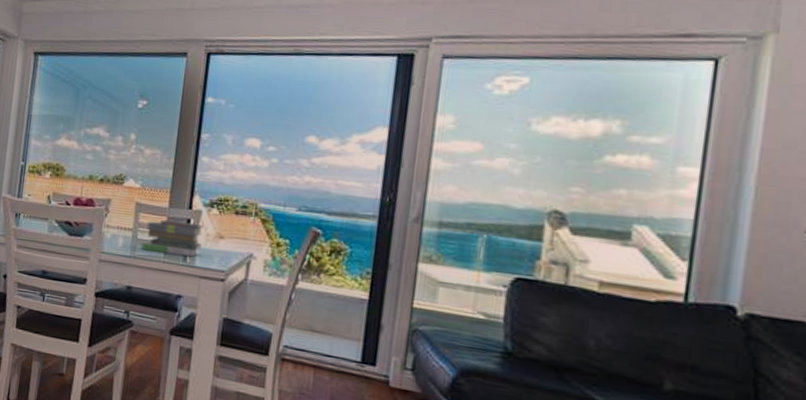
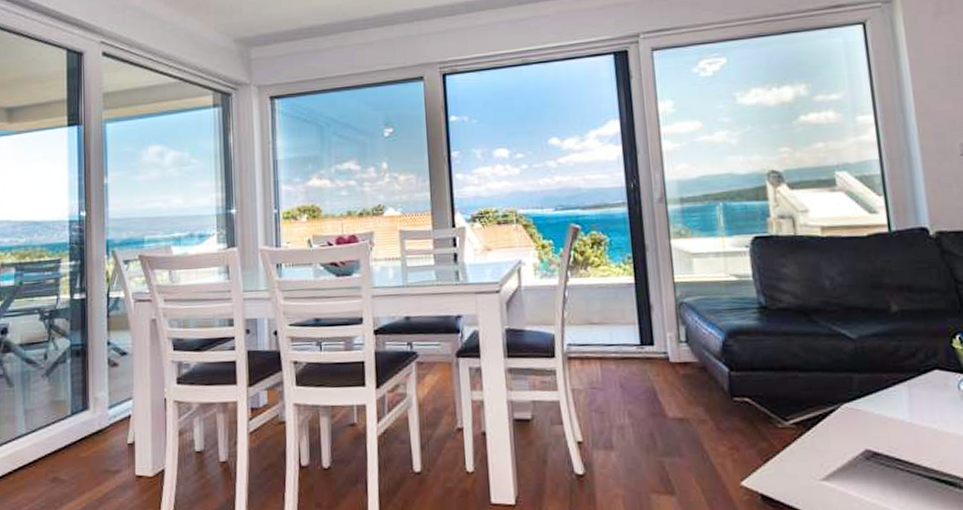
books: present [140,219,204,257] -> none [411,240,472,278]

